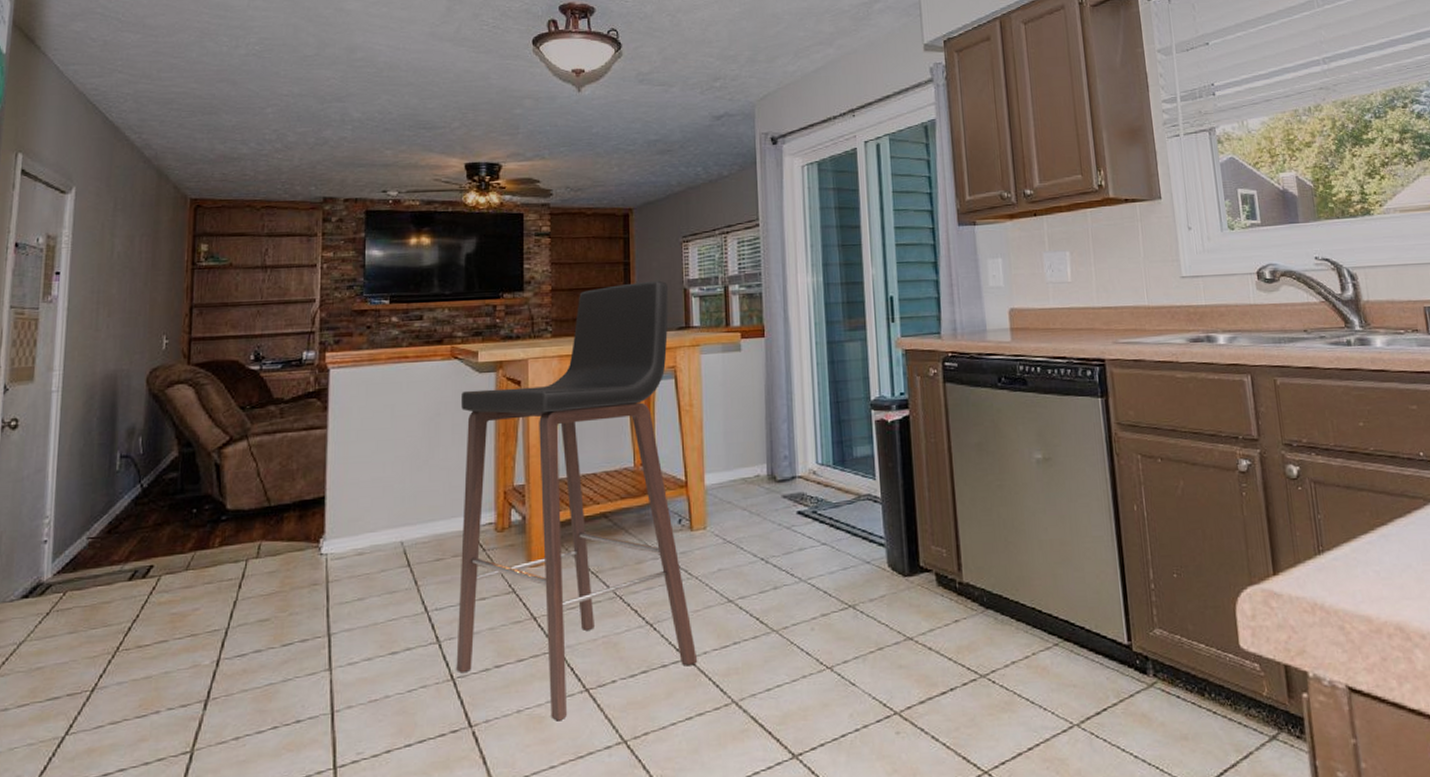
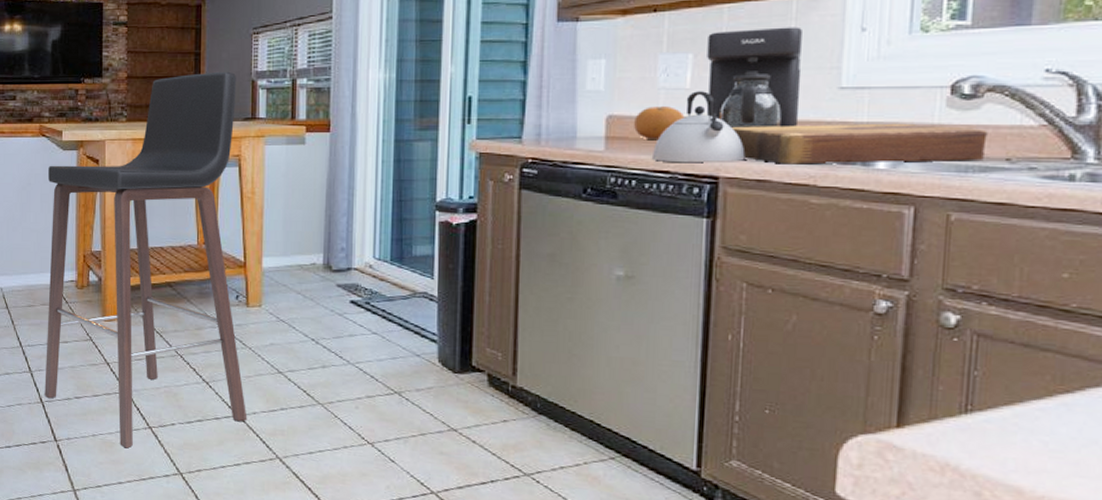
fruit: none [1032,298,1071,330] -> present [634,106,685,141]
kettle: none [1050,284,1123,349] -> present [651,91,746,164]
coffee maker: none [1078,227,1157,316] -> present [707,27,802,129]
cutting board: none [1108,304,1290,345] -> present [731,123,988,165]

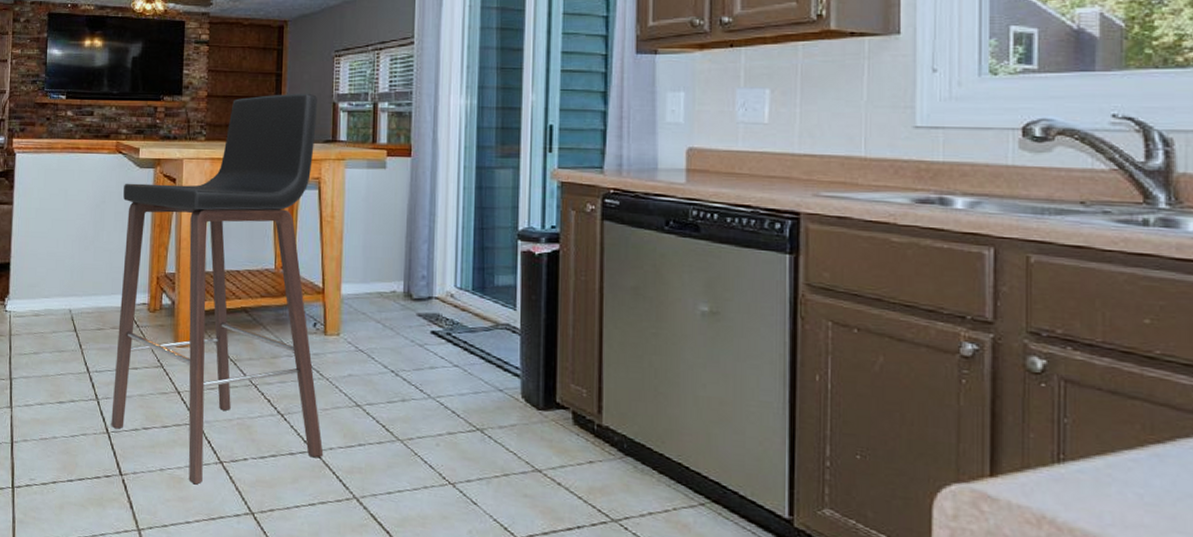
fruit: present [634,106,685,141] -> none [715,140,764,175]
kettle: present [651,91,746,164] -> none [732,126,825,199]
coffee maker: present [707,27,802,129] -> none [784,66,877,165]
cutting board: present [731,123,988,165] -> none [810,162,1061,203]

